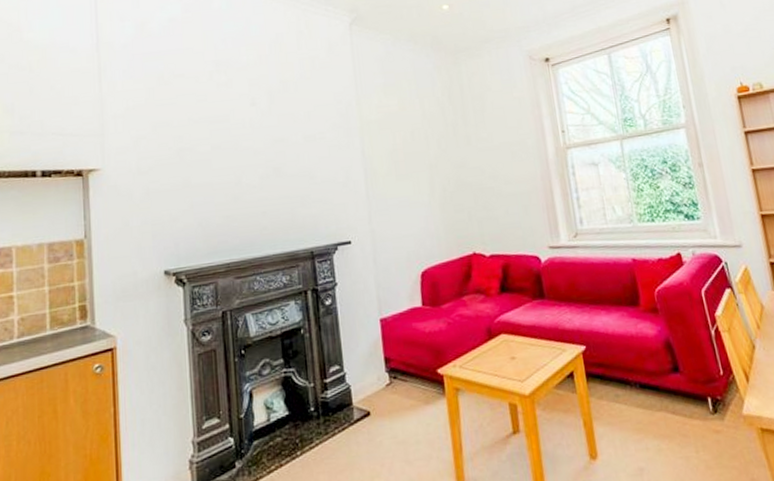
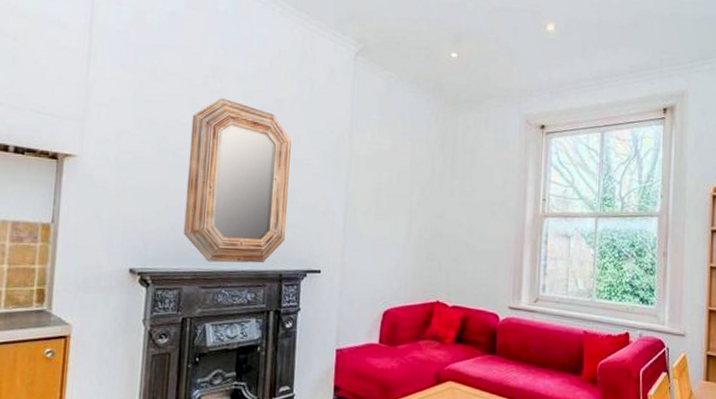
home mirror: none [203,89,311,251] -> present [183,97,291,264]

